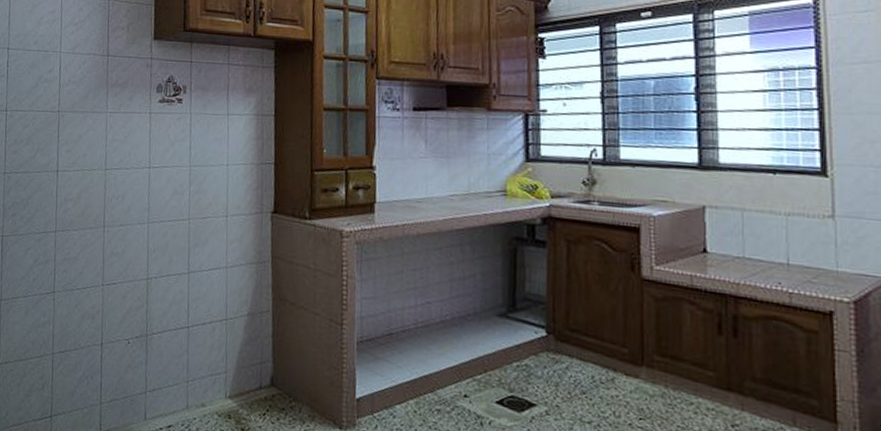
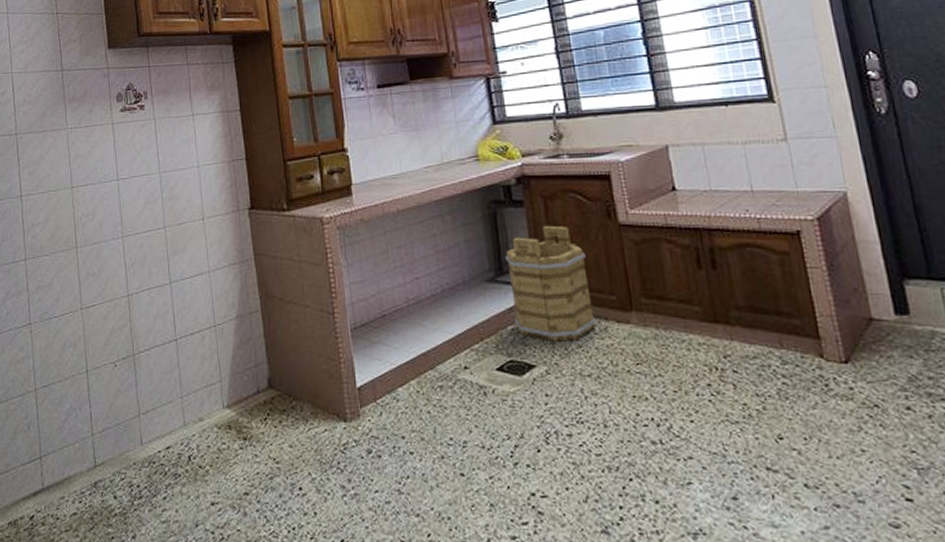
bucket: none [520,269,605,386] -> present [505,225,597,341]

